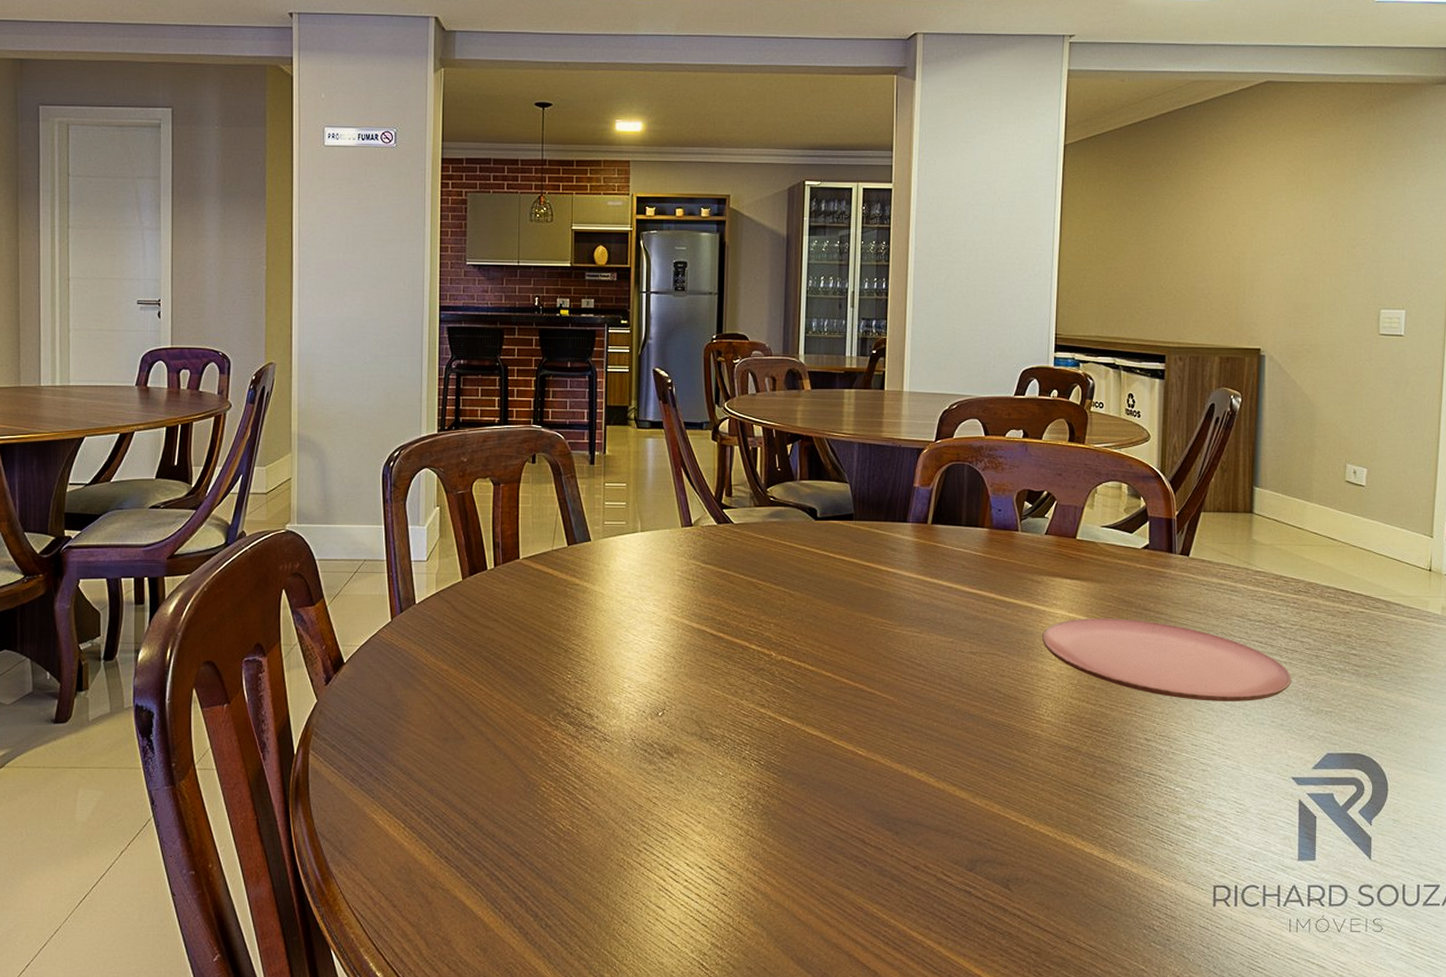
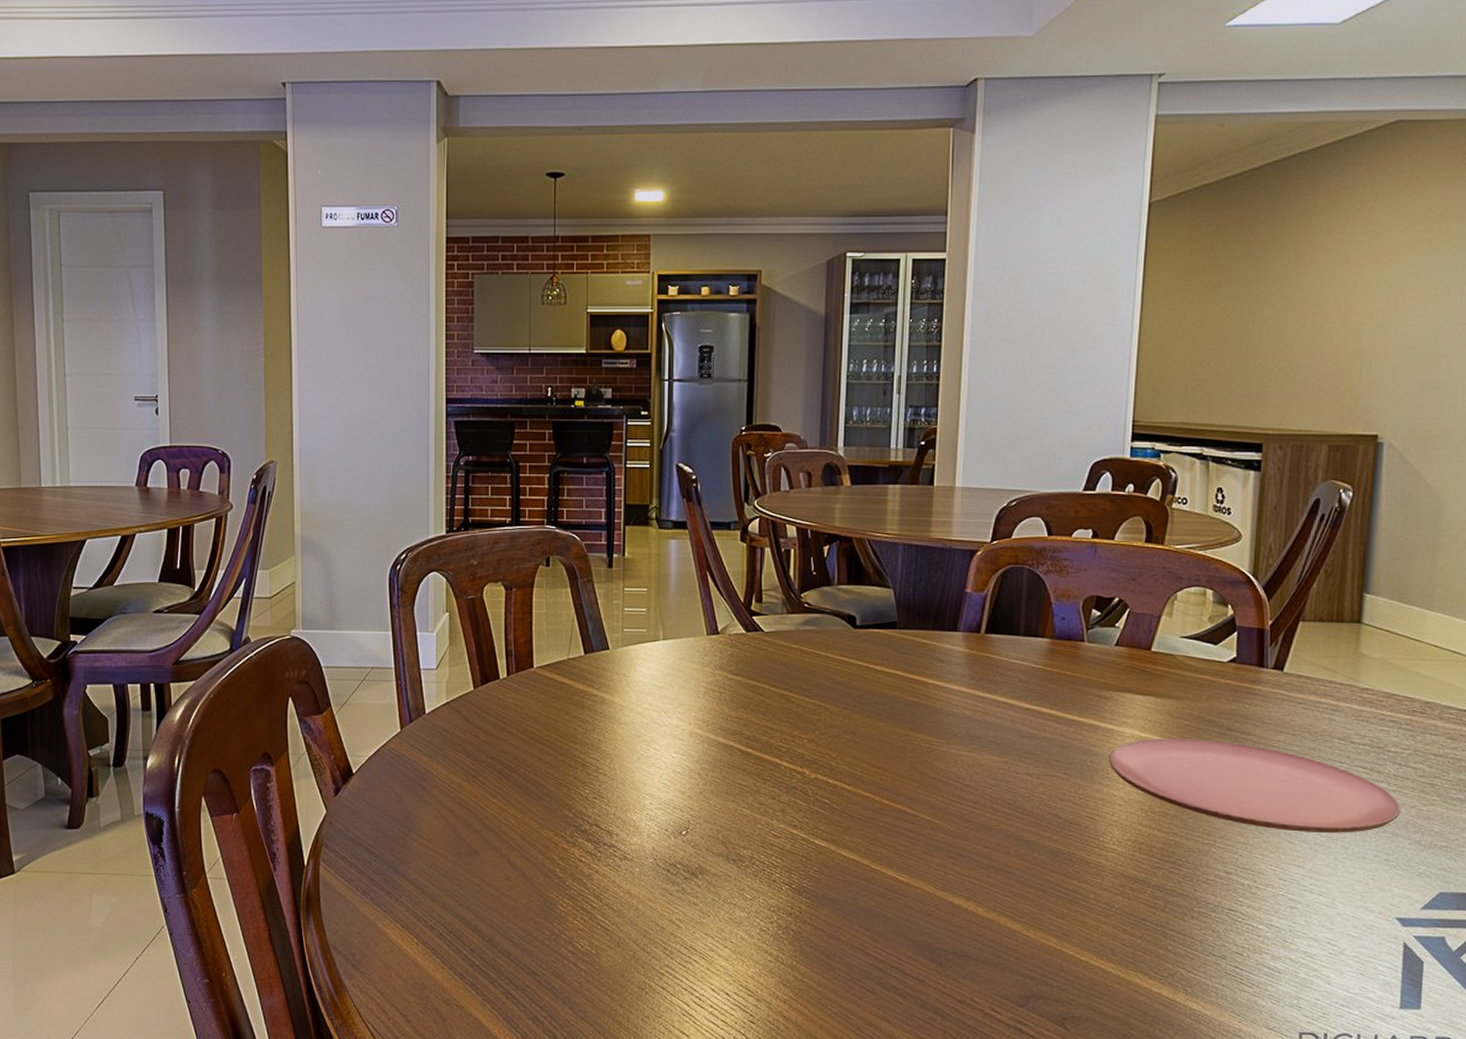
kettle: none [567,289,588,316] -> present [582,378,605,407]

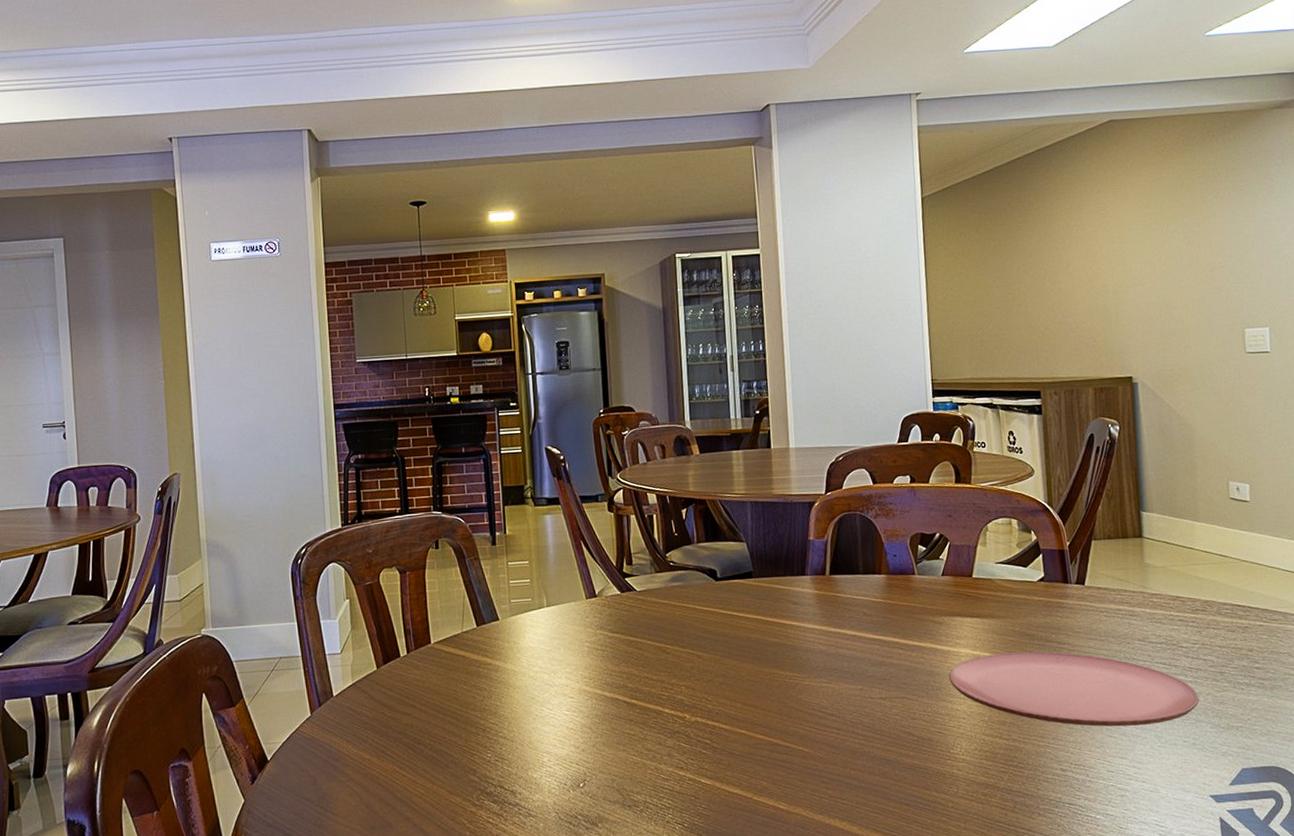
kettle: present [582,378,605,407] -> none [457,376,478,403]

